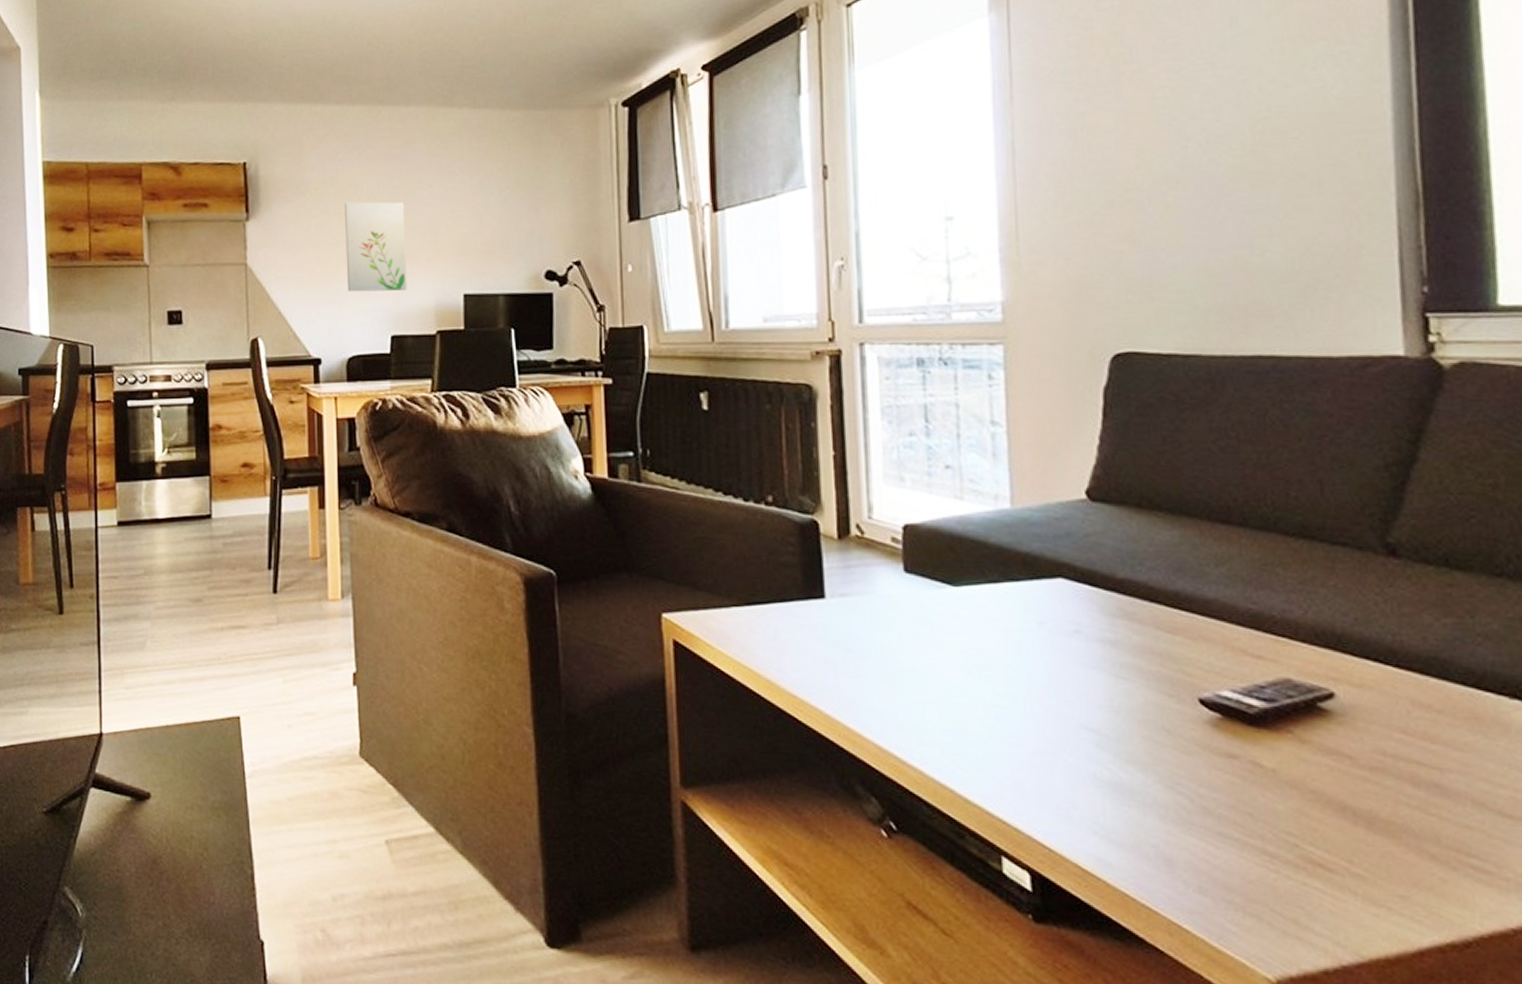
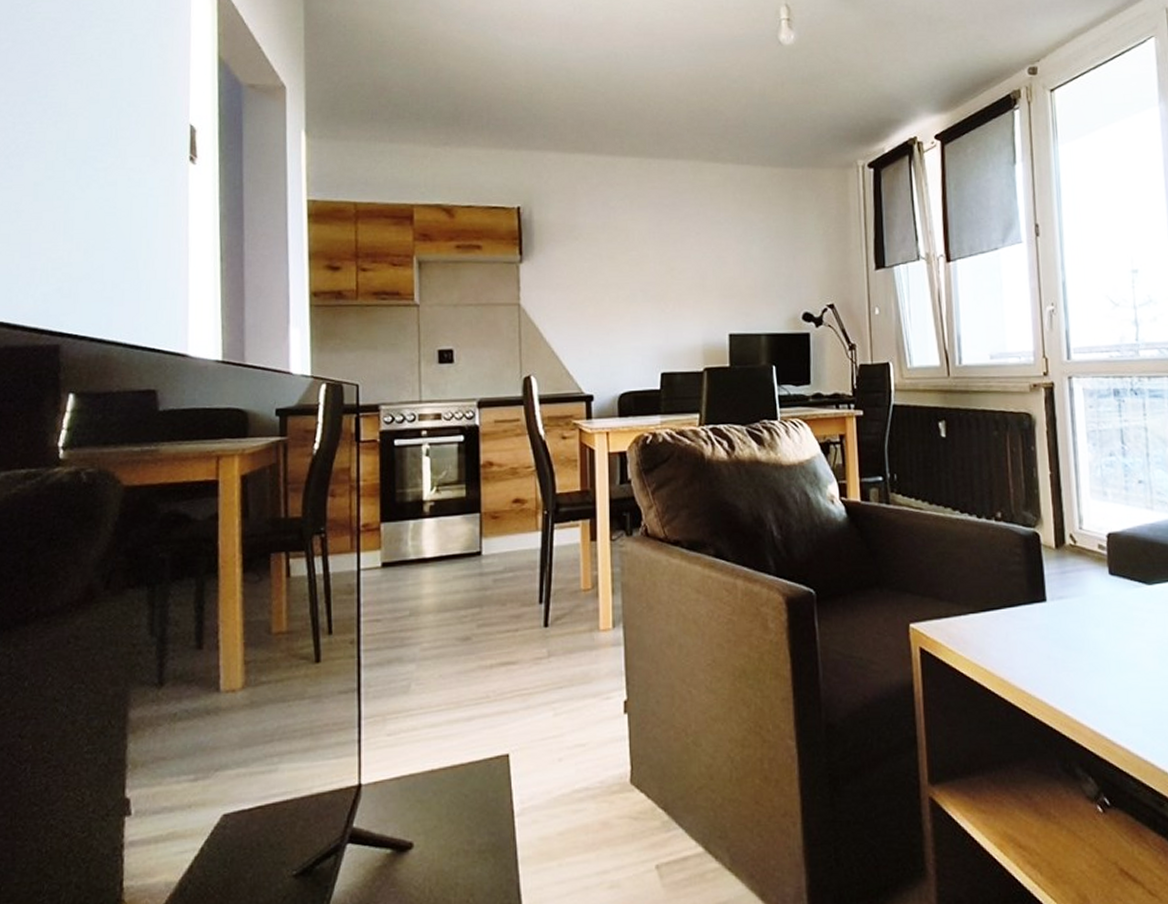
wall art: present [345,202,407,292] -> none [617,247,676,332]

